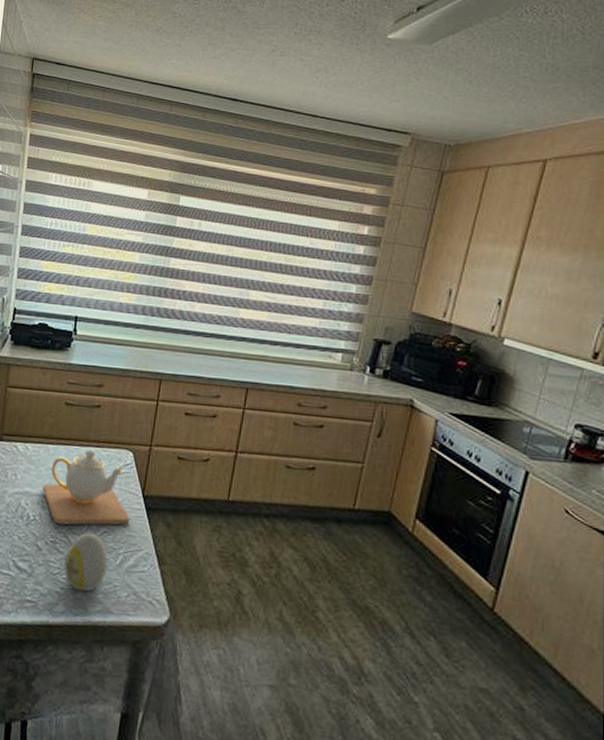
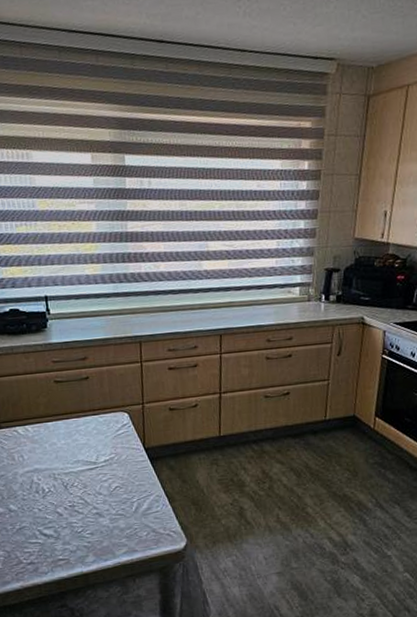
teapot: present [42,449,130,525] -> none [50,418,137,490]
decorative egg: present [63,532,109,592] -> none [84,490,126,541]

